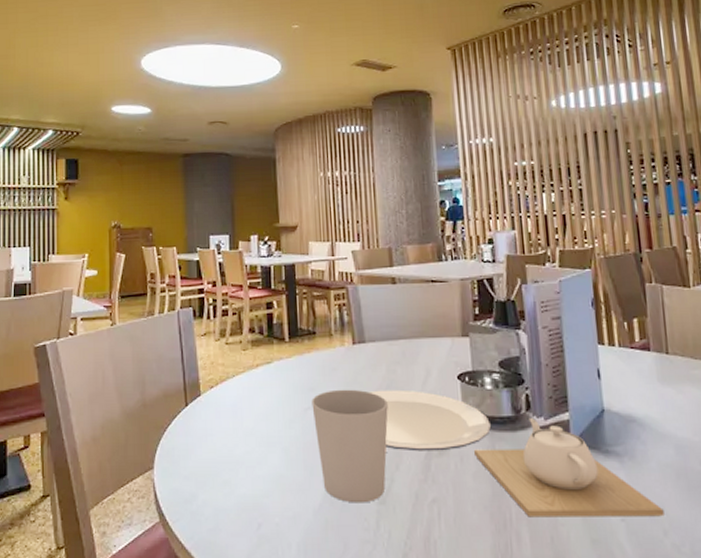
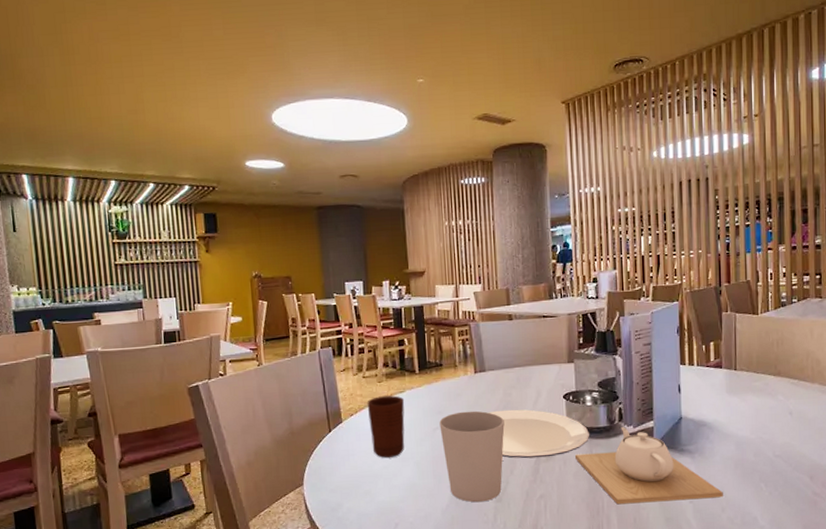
cup: none [229,366,272,441] -> present [367,395,405,458]

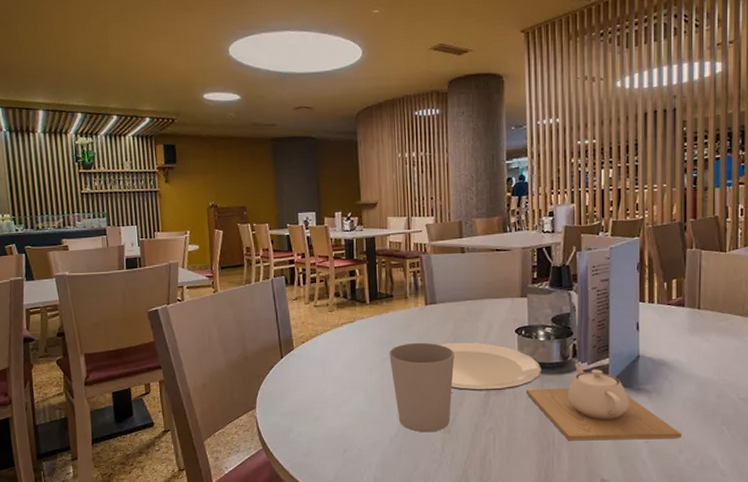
cup: present [367,395,405,458] -> none [318,325,355,385]

